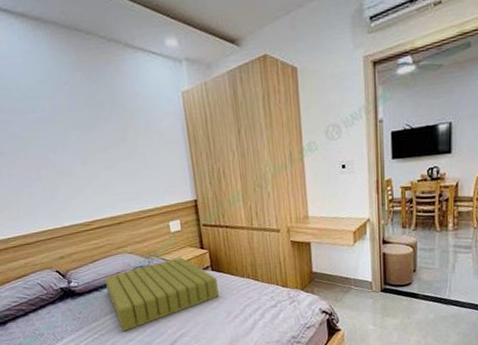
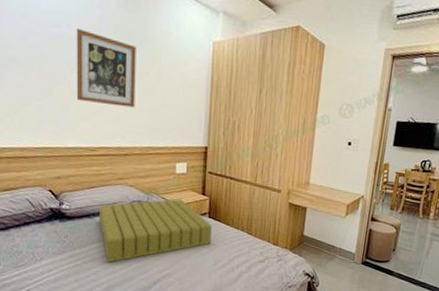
wall art: none [49,109,119,180] -> present [76,29,136,108]

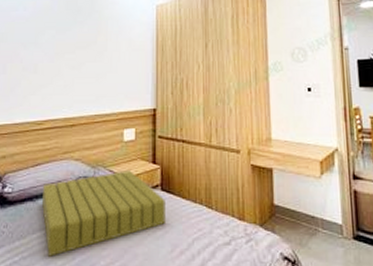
wall art: present [76,29,136,108] -> none [27,10,85,76]

